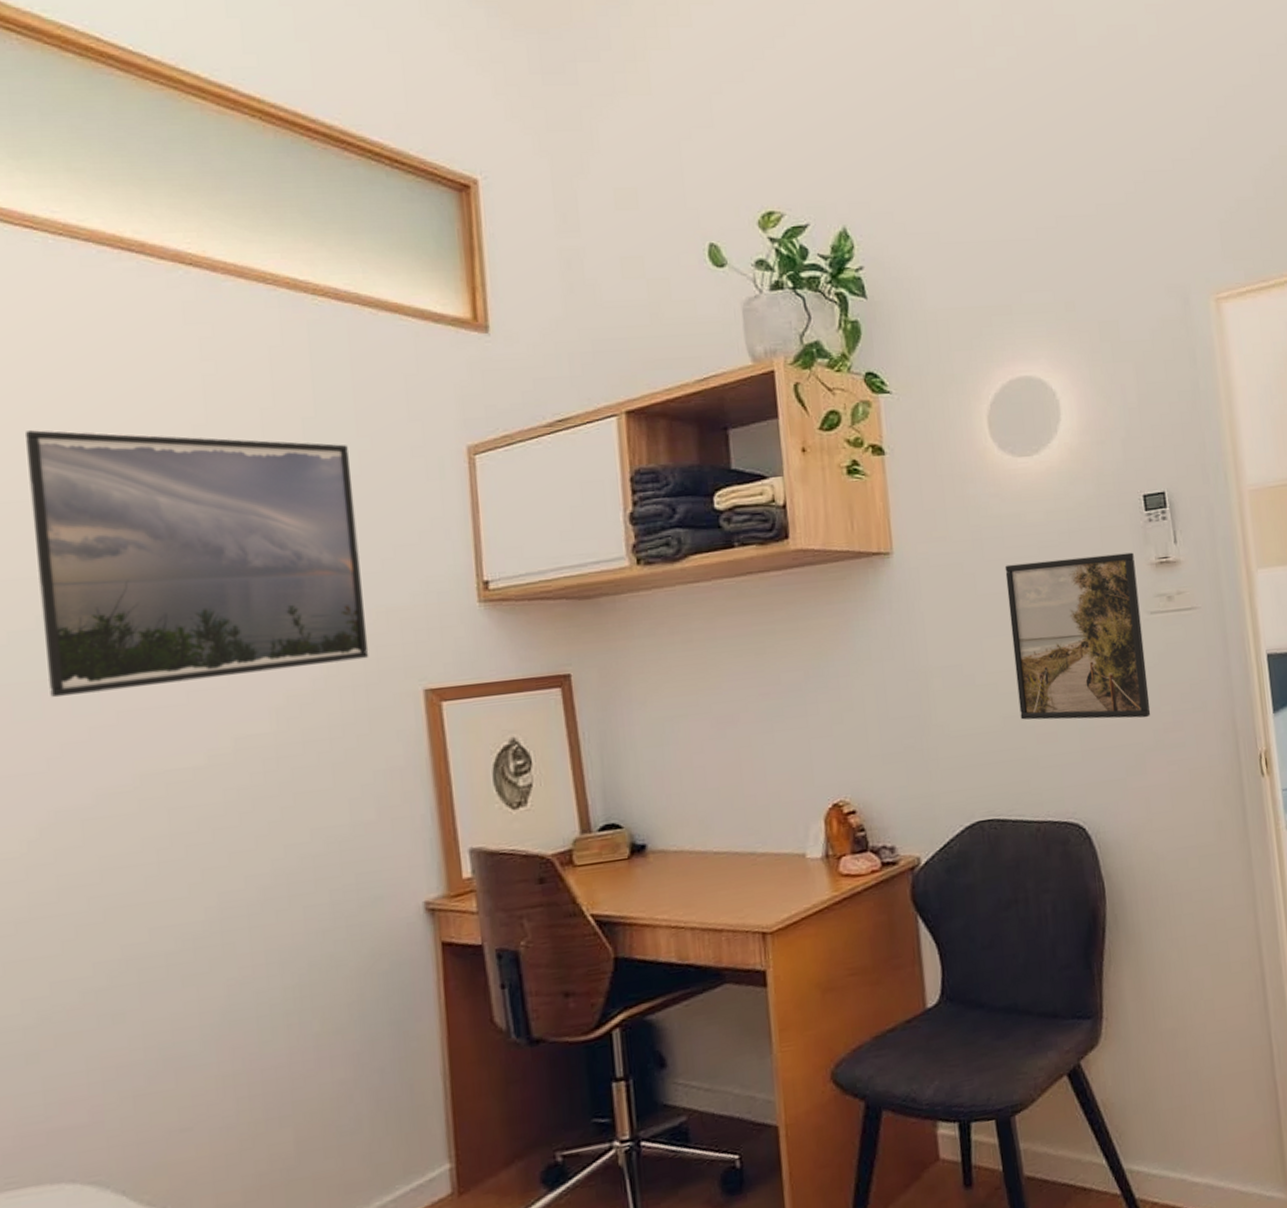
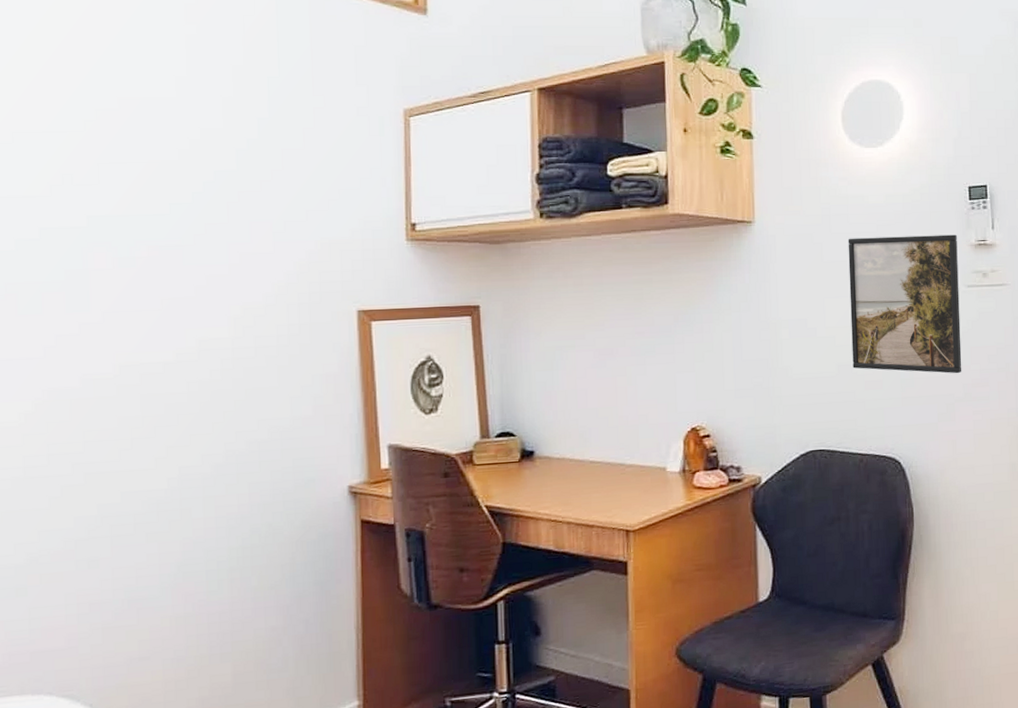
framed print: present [26,430,369,698] -> none [38,73,313,297]

